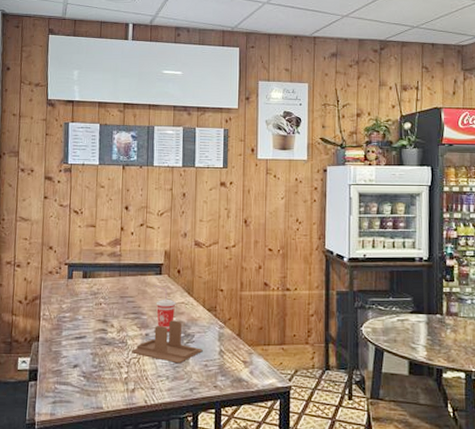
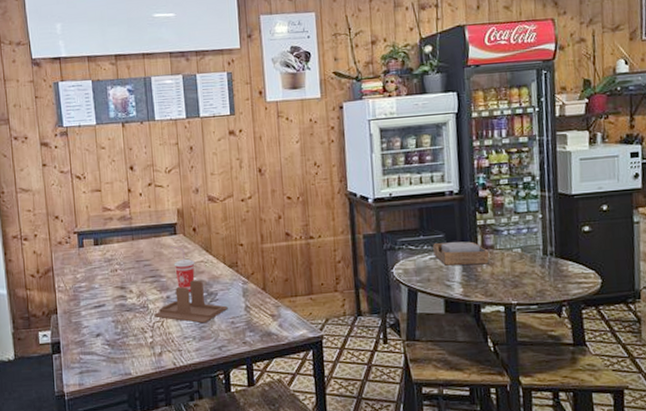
napkin holder: none [401,306,453,330] -> present [433,241,489,266]

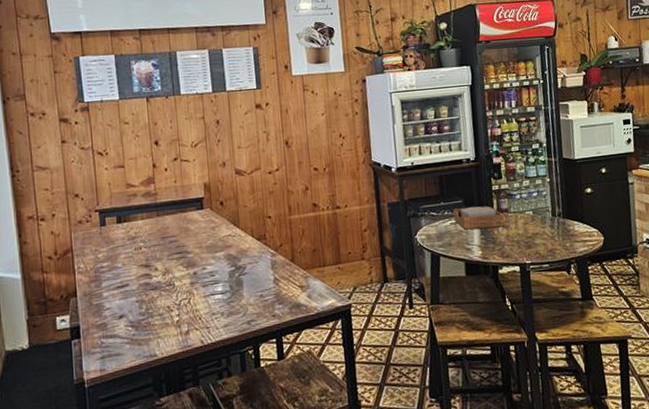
napkin holder: present [154,280,228,324] -> none [181,254,257,299]
beverage cup: present [168,245,195,292] -> none [195,220,223,267]

